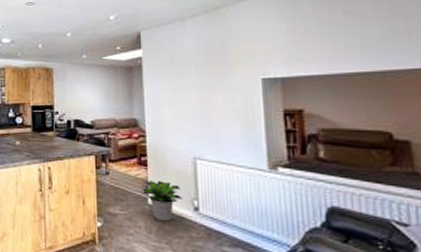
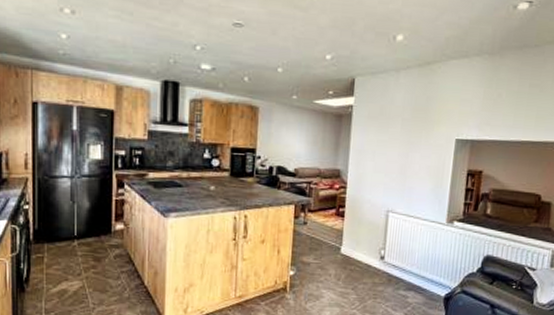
potted plant: present [142,181,183,222] -> none [337,231,372,270]

